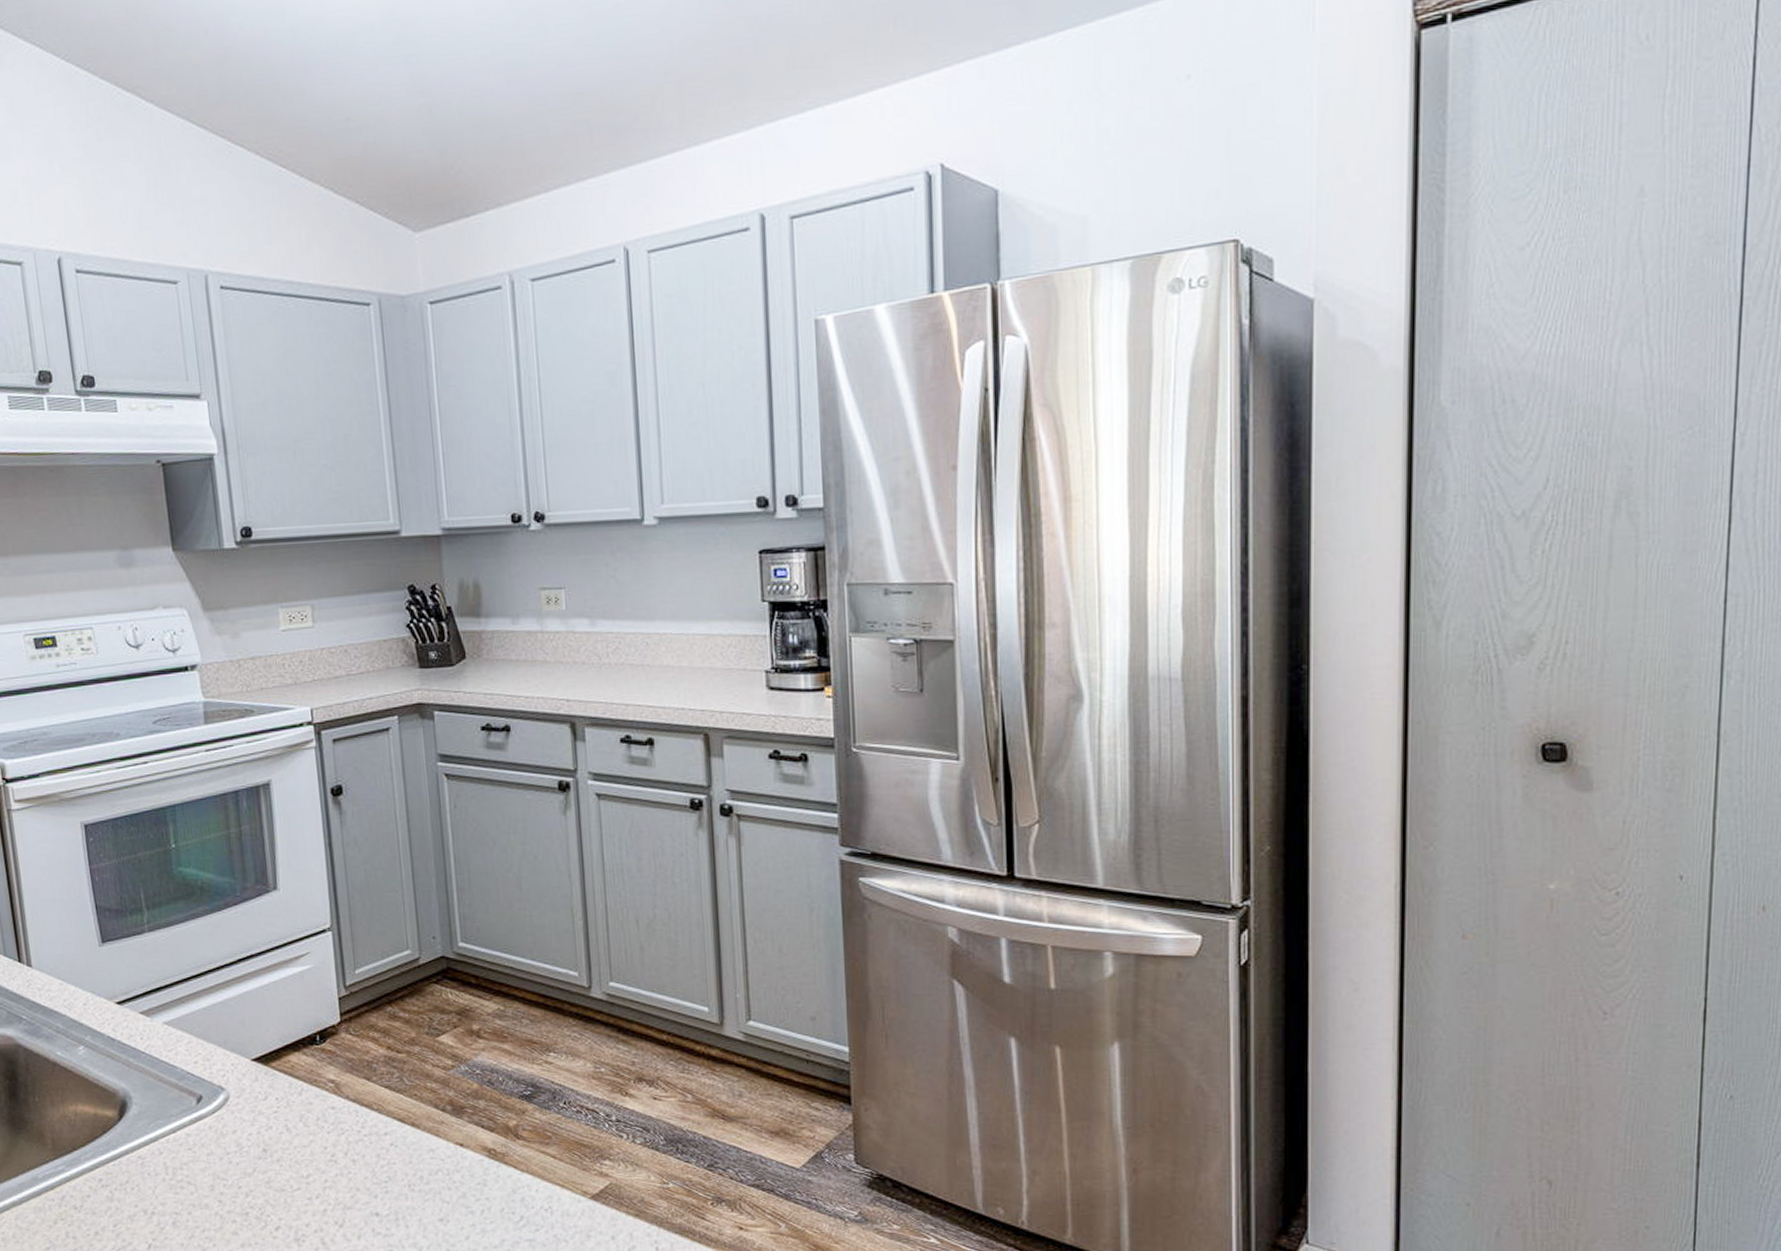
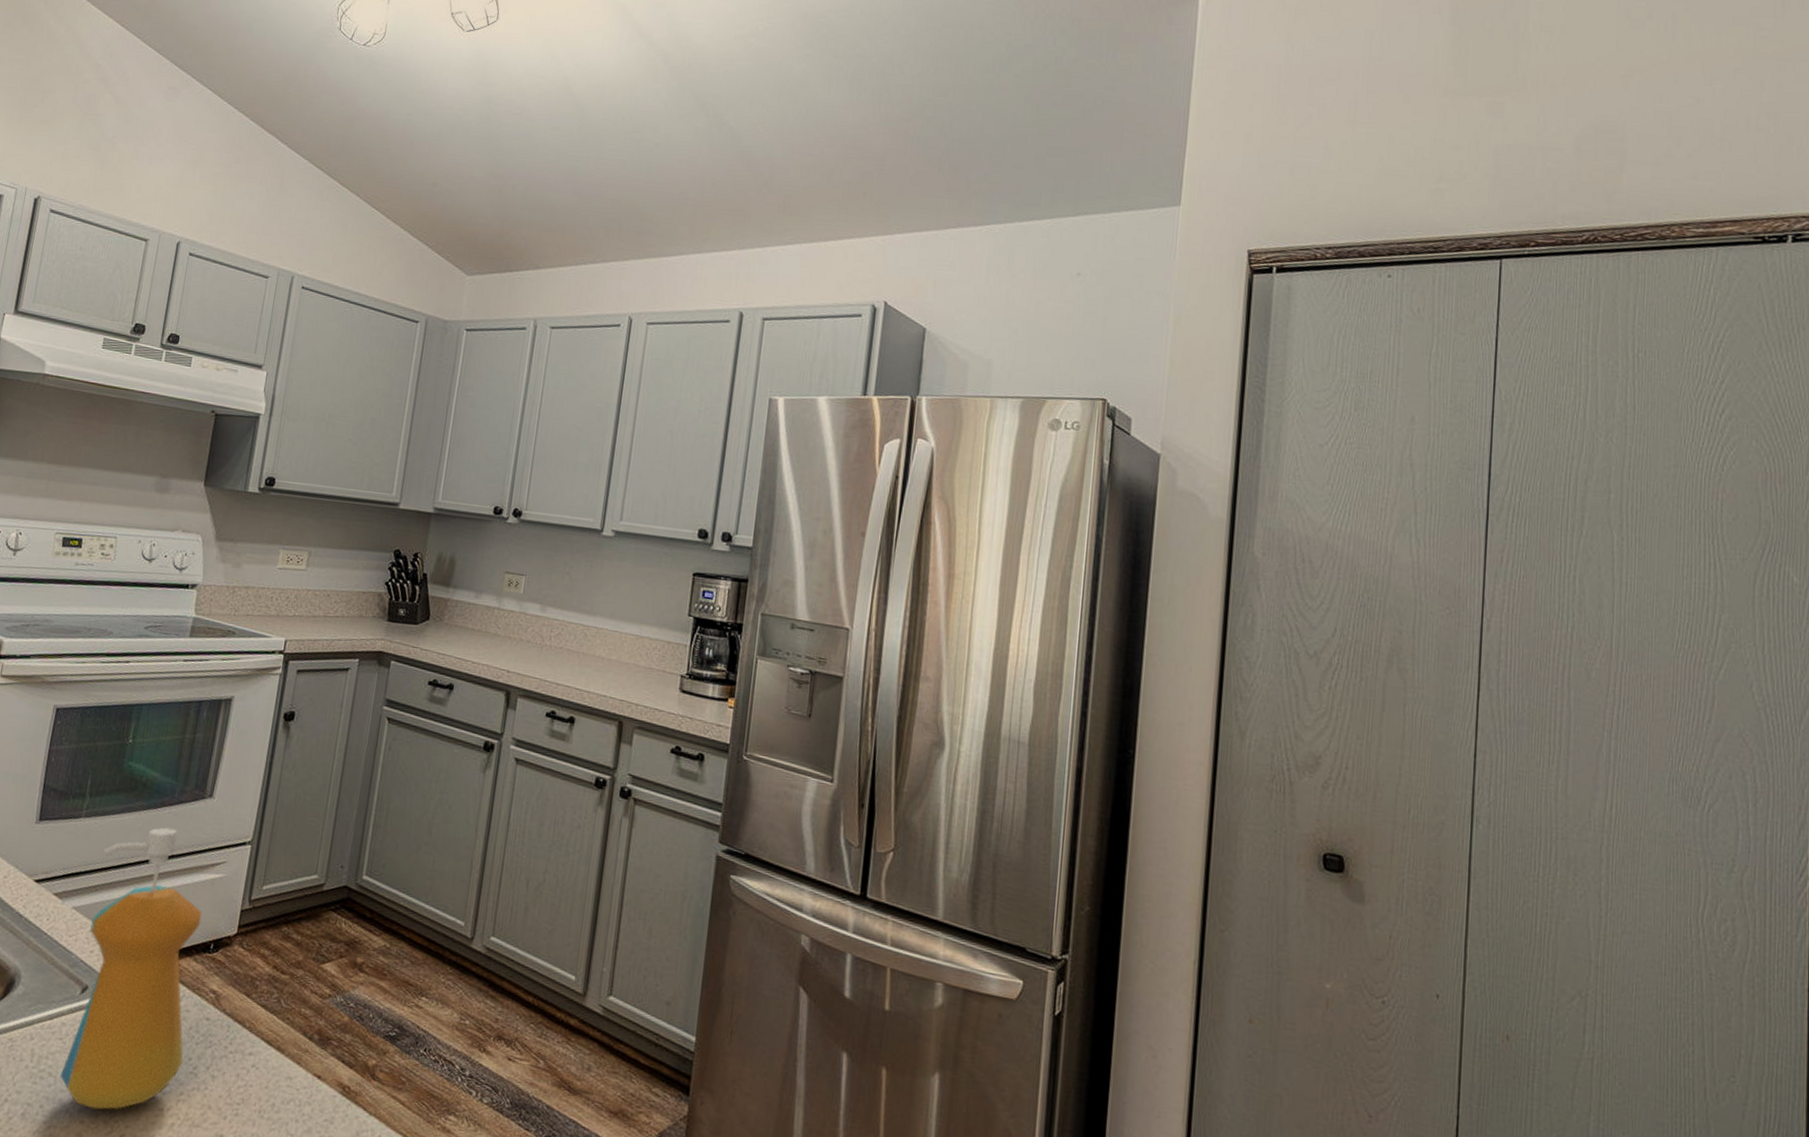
soap dispenser: none [178,928,320,1208] -> present [60,827,202,1110]

